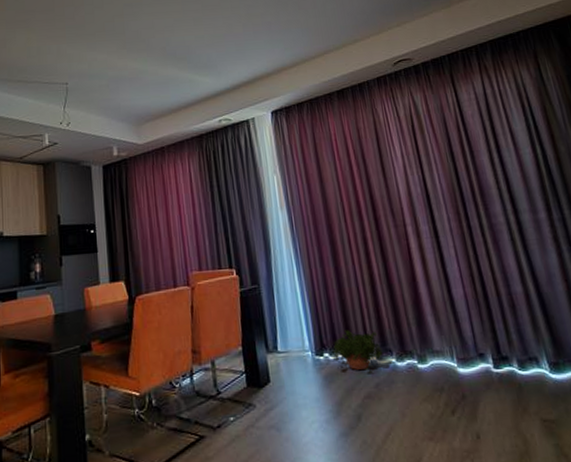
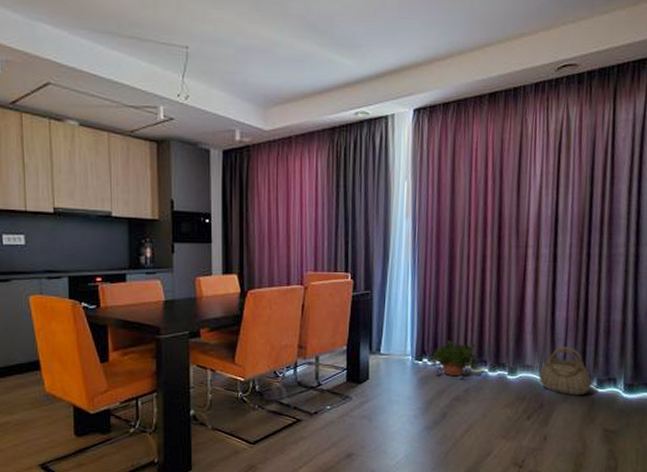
basket: none [451,325,513,382] -> present [539,346,592,396]

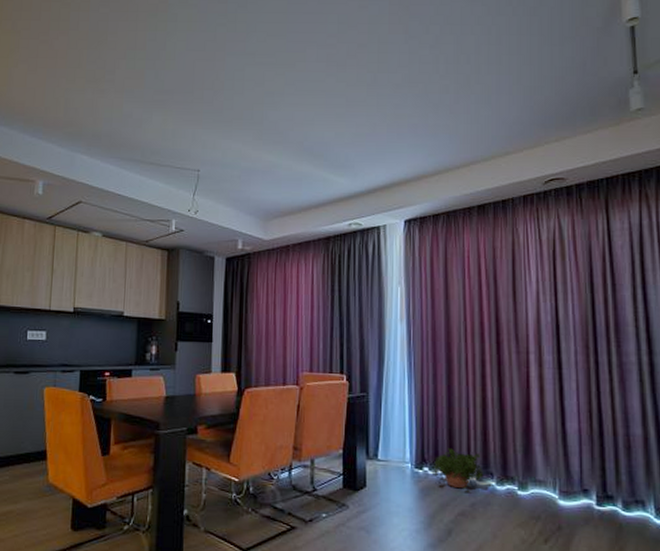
basket: present [539,346,592,396] -> none [554,461,616,519]

